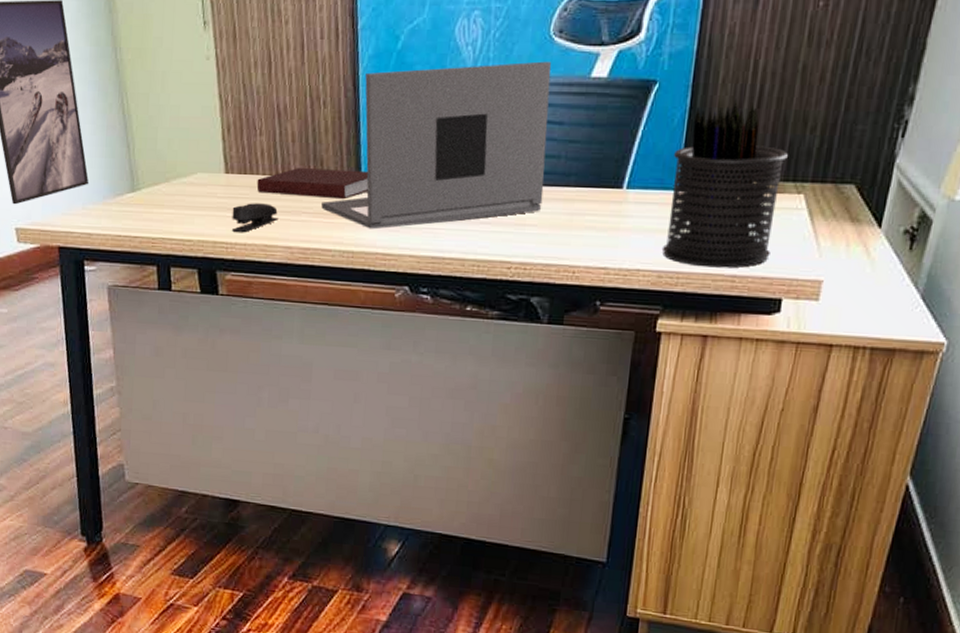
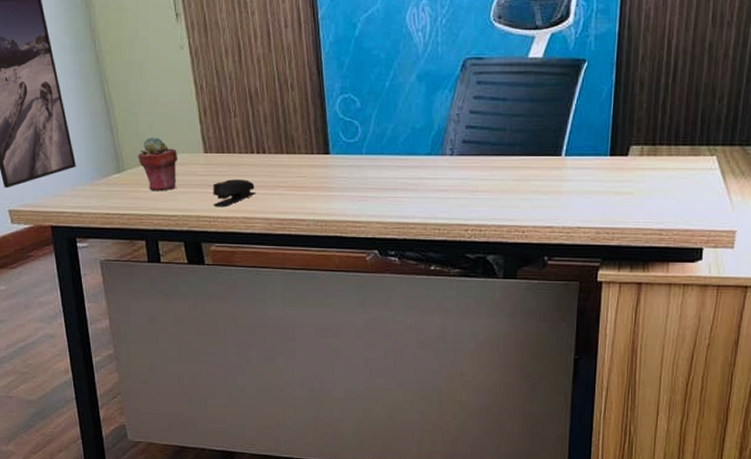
potted succulent: none [154,154,197,213] -> present [138,136,178,191]
notebook: present [256,168,369,200] -> none [234,146,336,174]
laptop: present [321,61,552,230] -> none [295,44,494,200]
pen holder: present [661,99,788,268] -> none [598,74,701,223]

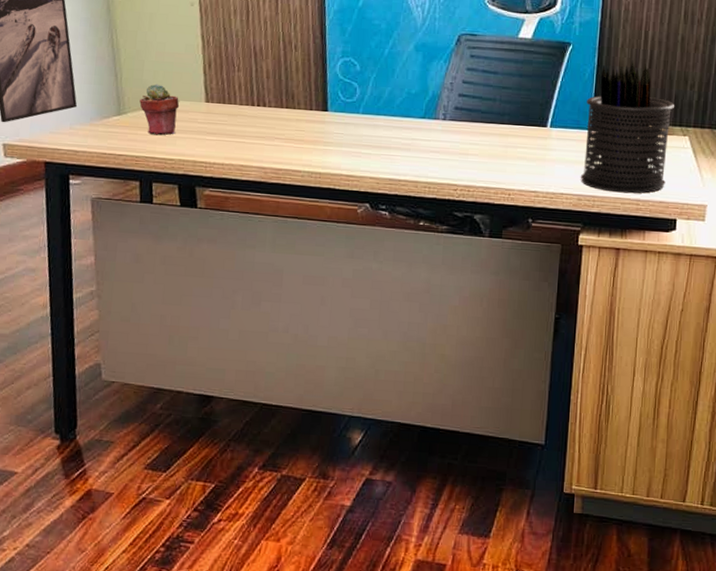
stapler: present [213,179,256,207] -> none [211,128,254,154]
pen holder: none [598,74,701,223] -> present [580,60,674,194]

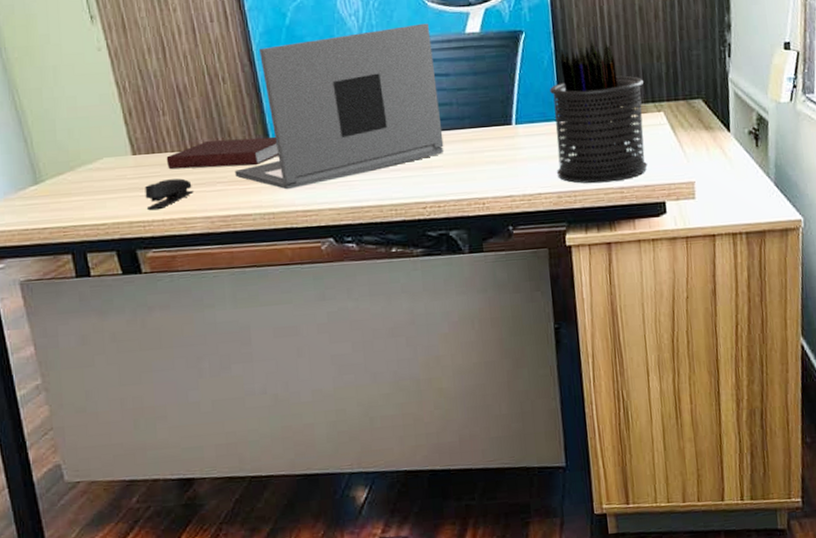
potted succulent: present [139,83,180,135] -> none [57,143,104,201]
stapler: none [211,128,254,154] -> present [145,178,194,211]
notebook: none [234,100,334,129] -> present [166,136,279,170]
laptop: none [292,23,487,155] -> present [235,23,444,190]

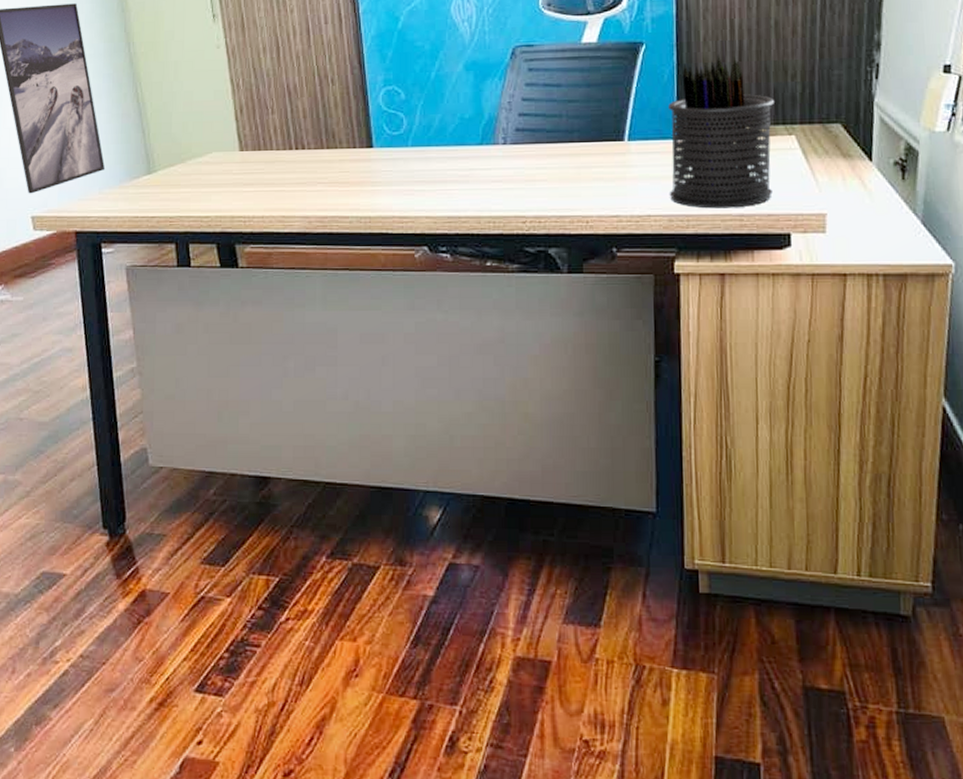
stapler: present [145,178,194,211] -> none [248,177,295,207]
notebook: present [166,136,279,170] -> none [271,140,380,169]
laptop: present [235,23,444,190] -> none [336,31,550,194]

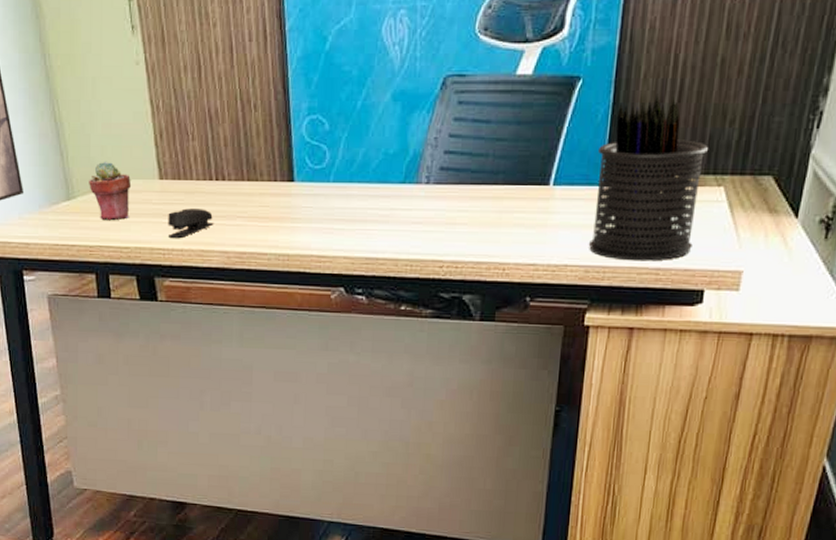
potted succulent: none [170,136,212,192] -> present [89,161,132,221]
stapler: none [248,177,295,207] -> present [168,208,214,239]

